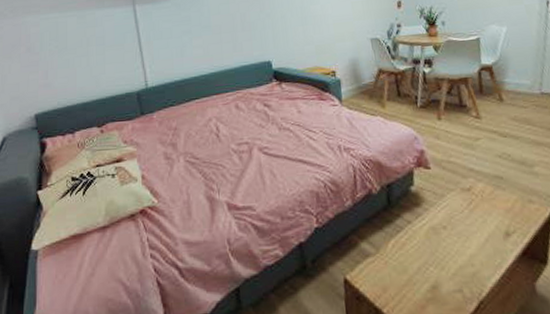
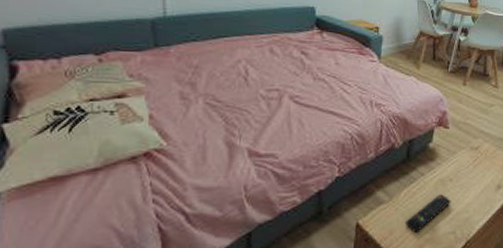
remote control: none [398,244,450,291] -> present [404,194,451,233]

